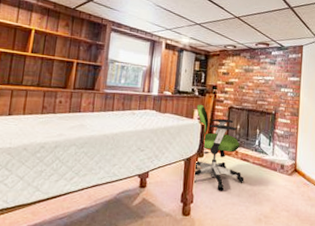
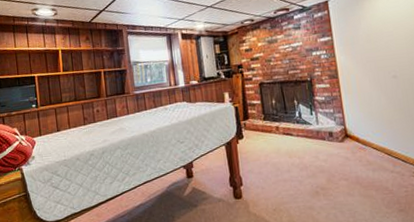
office chair: present [193,104,244,191] -> none [225,86,292,170]

